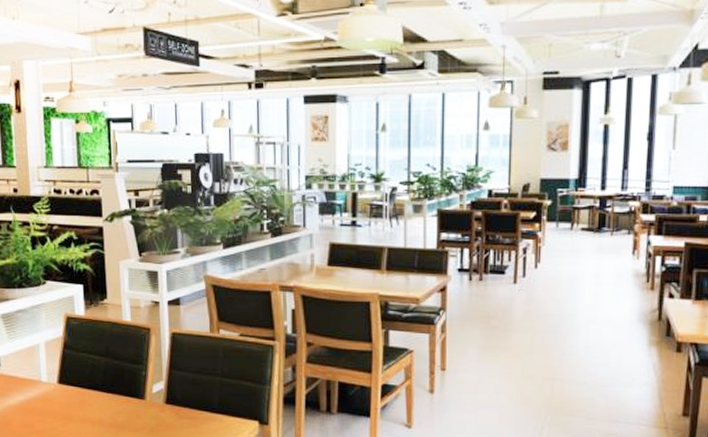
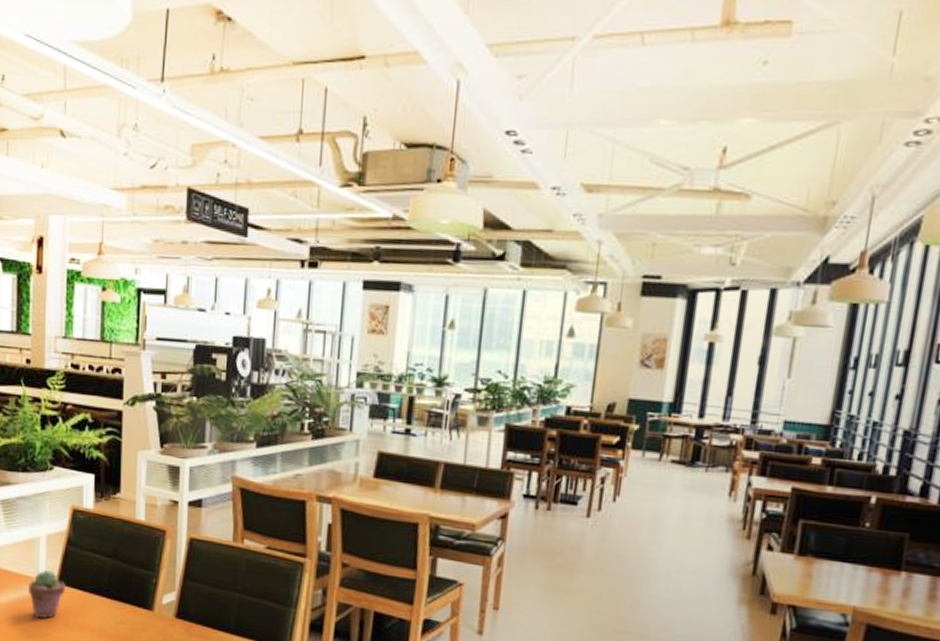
potted succulent: none [32,373,66,416] -> present [28,570,66,620]

